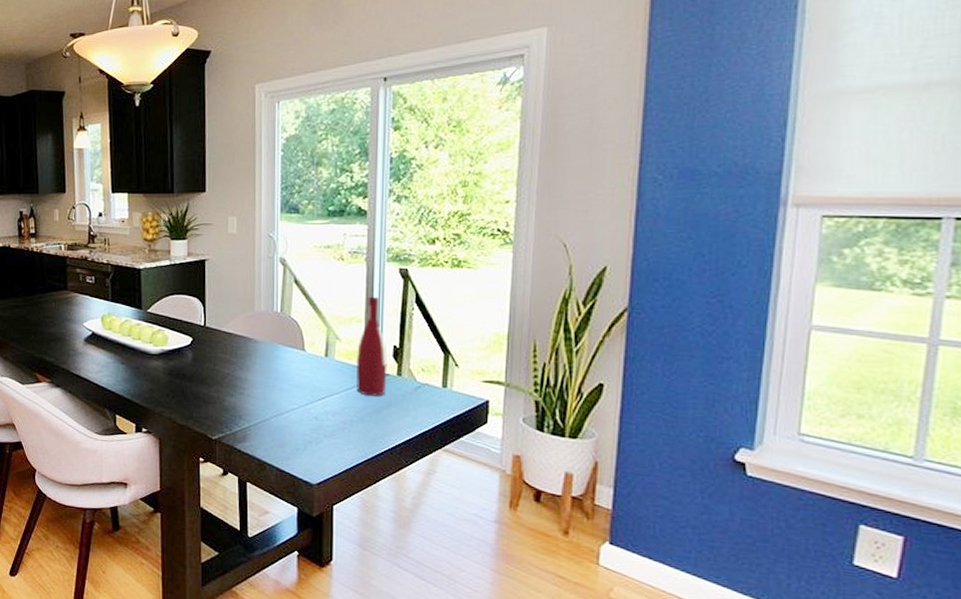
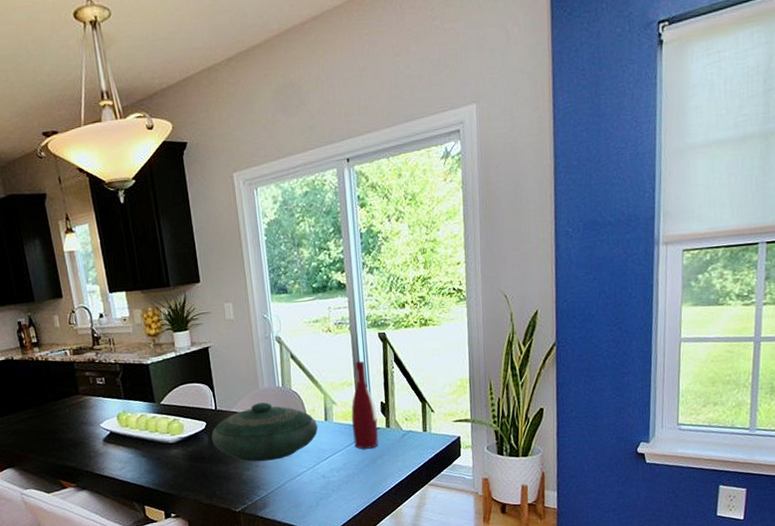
decorative bowl: none [195,326,316,391] -> present [211,402,318,462]

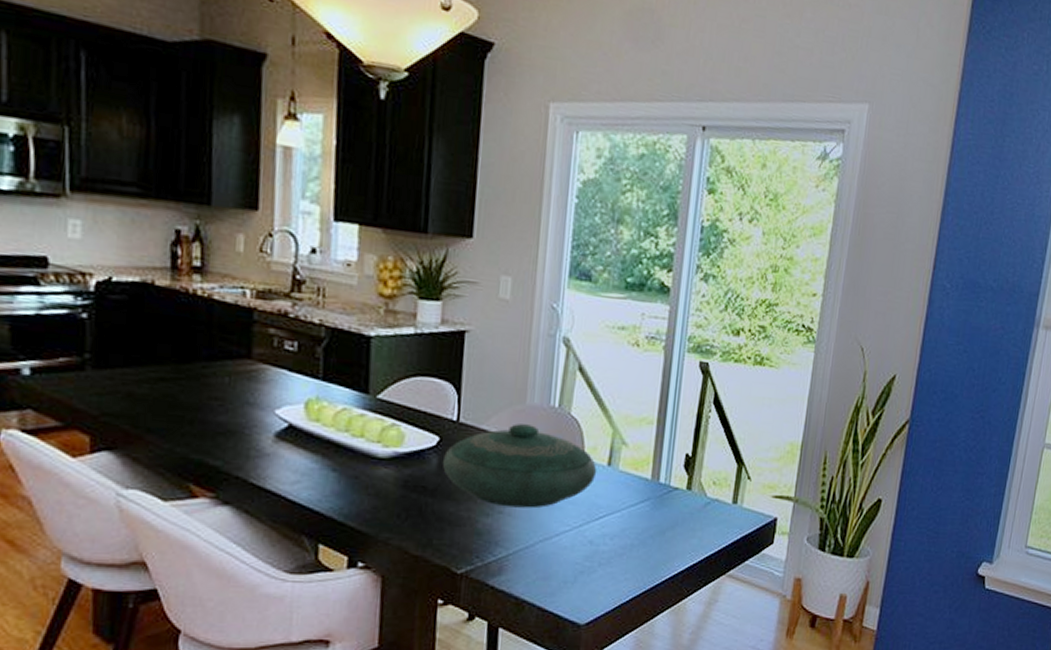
wine bottle: present [351,361,378,449] -> none [640,393,678,514]

